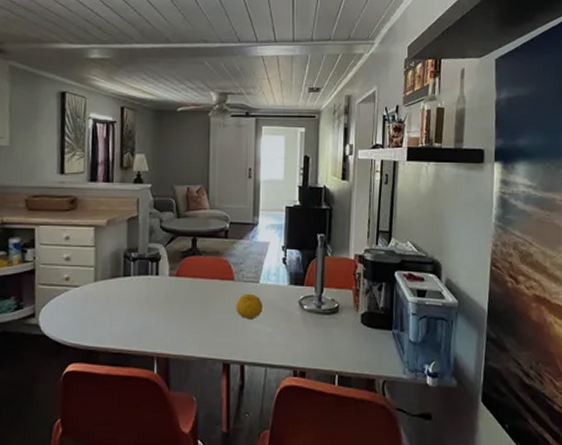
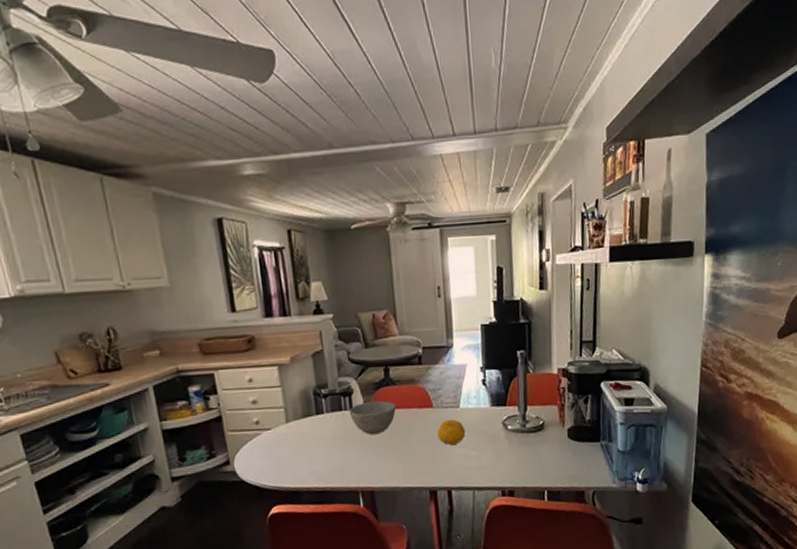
bowl: none [155,268,200,300] -> present [349,400,397,434]

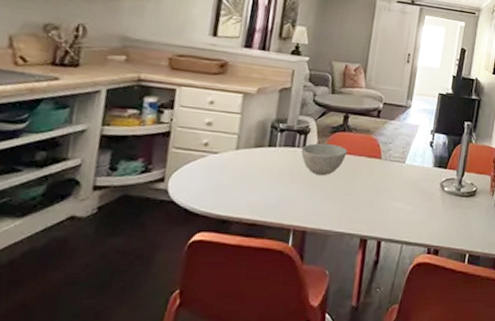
fruit: present [438,419,465,445] -> none [380,172,406,197]

